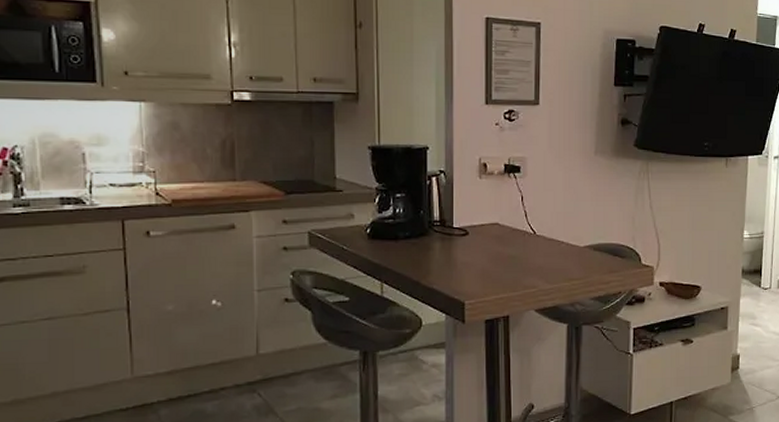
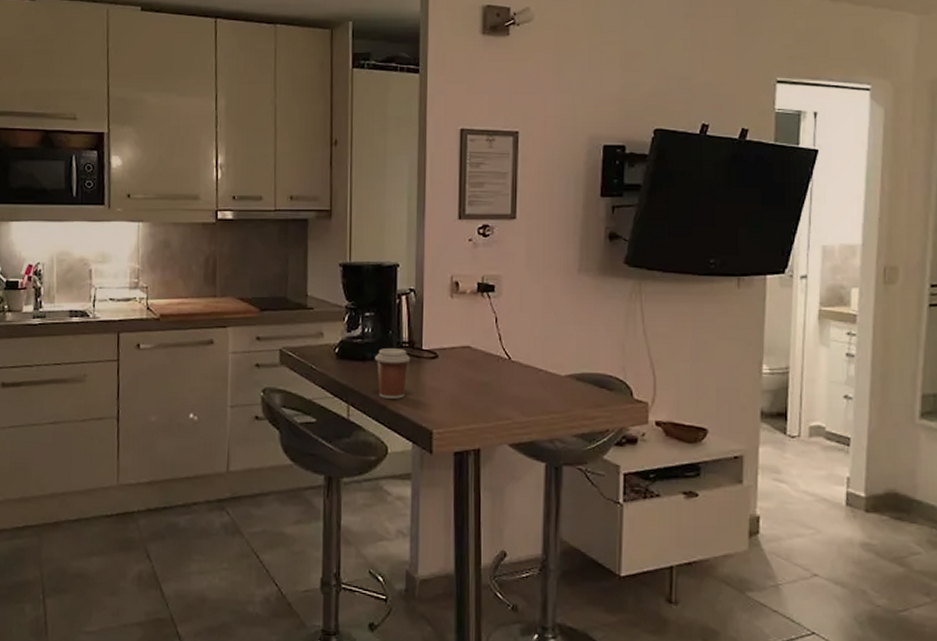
coffee cup: none [406,227,441,275] -> present [374,348,410,399]

